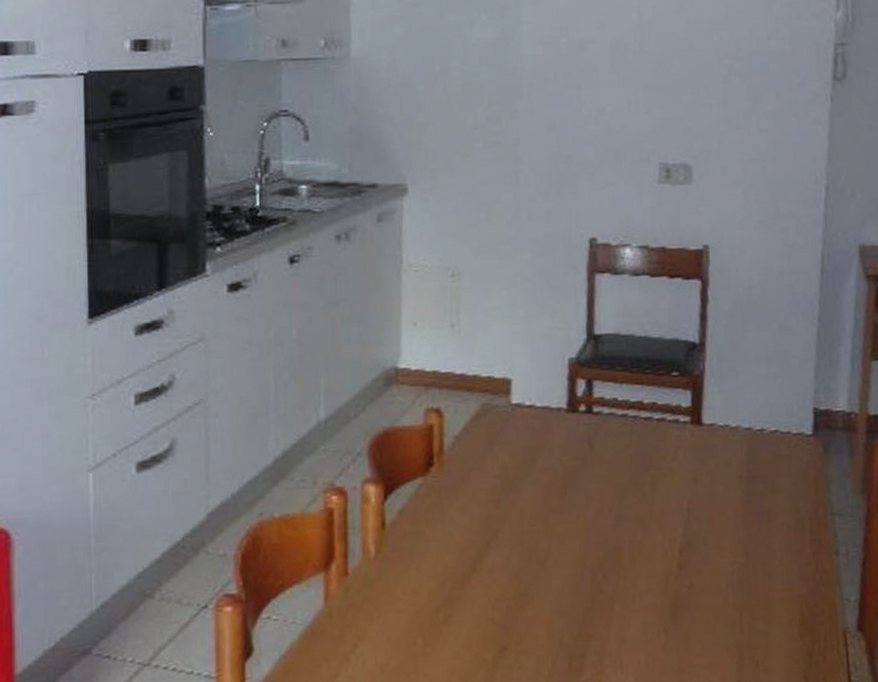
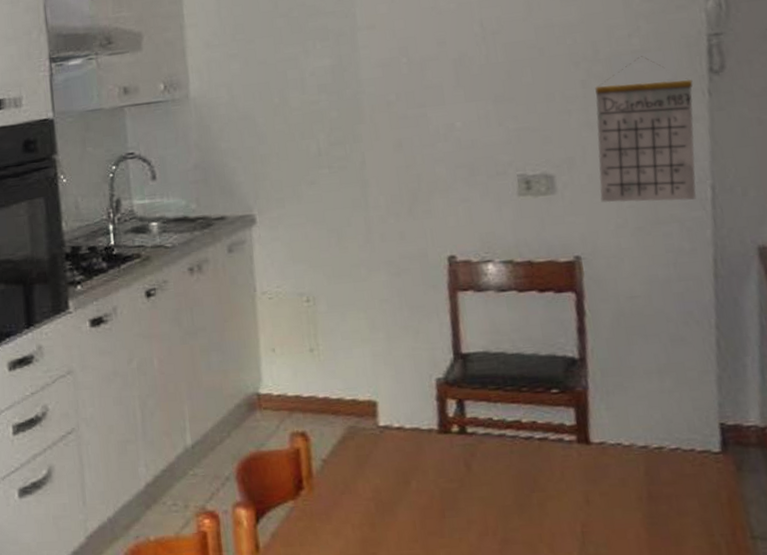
calendar: none [730,58,819,198] -> present [595,56,697,203]

